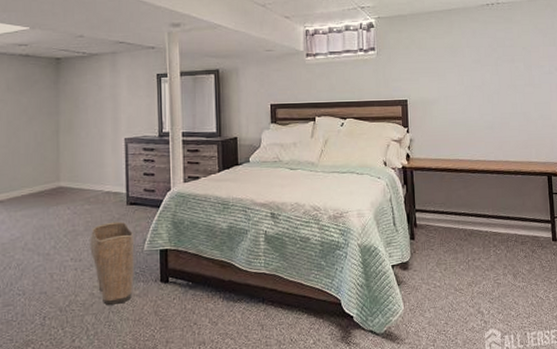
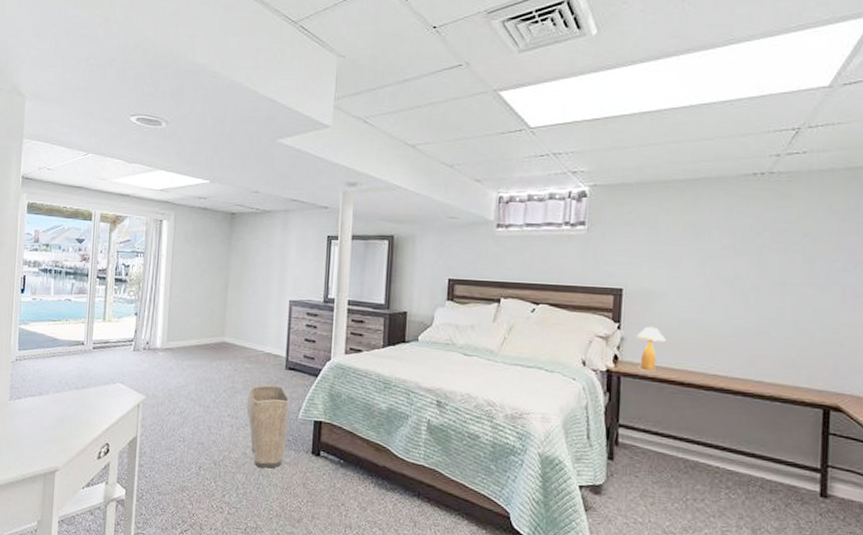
table lamp: none [420,126,442,164] -> present [635,325,667,371]

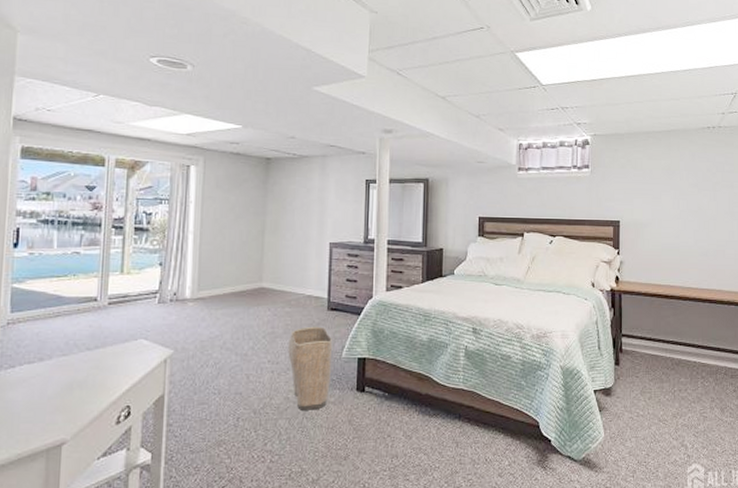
table lamp: present [635,325,667,371] -> none [631,249,654,288]

